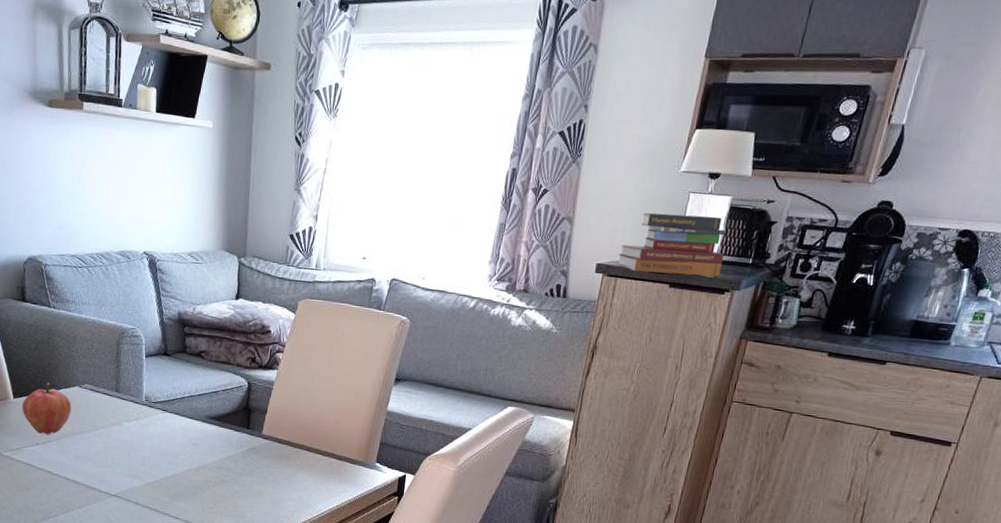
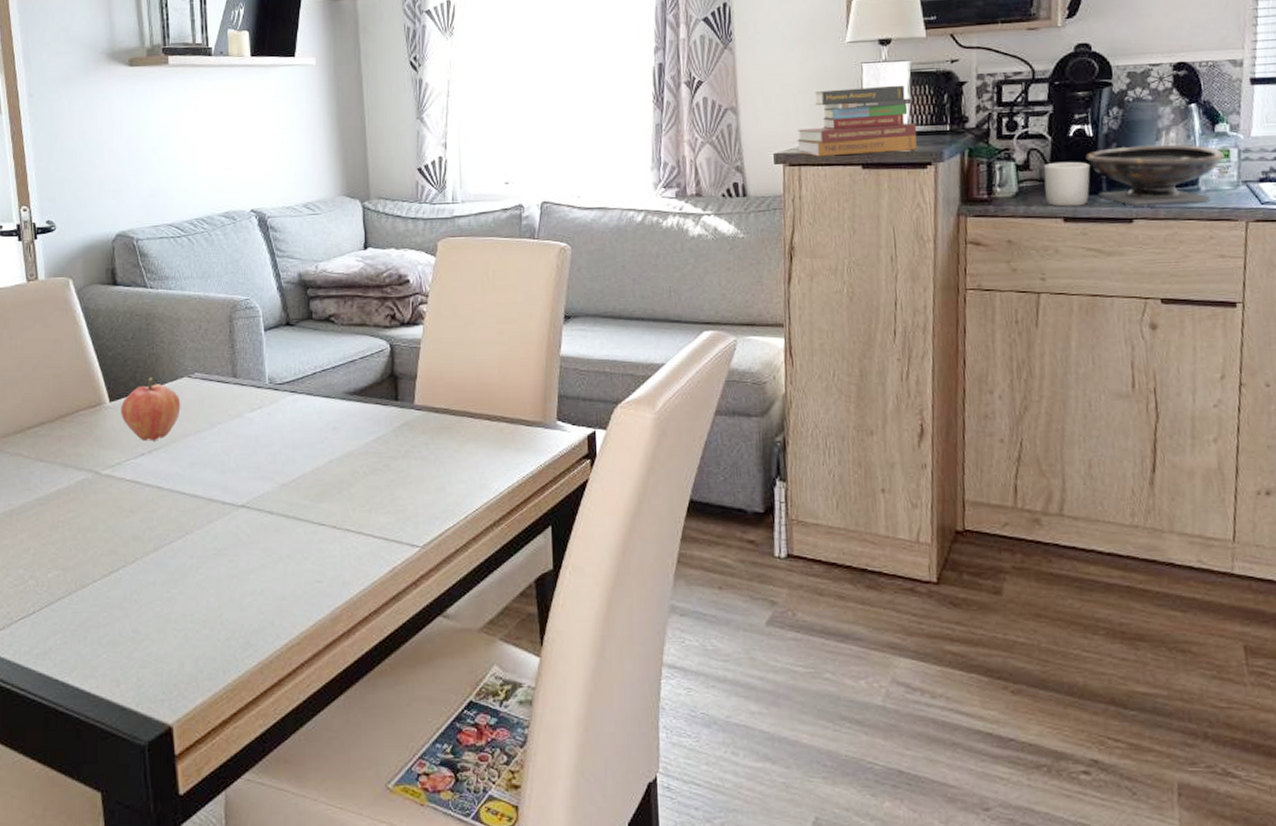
mug: none [817,303,864,345] -> present [1043,161,1091,207]
bowl: none [861,298,980,356] -> present [1085,144,1224,207]

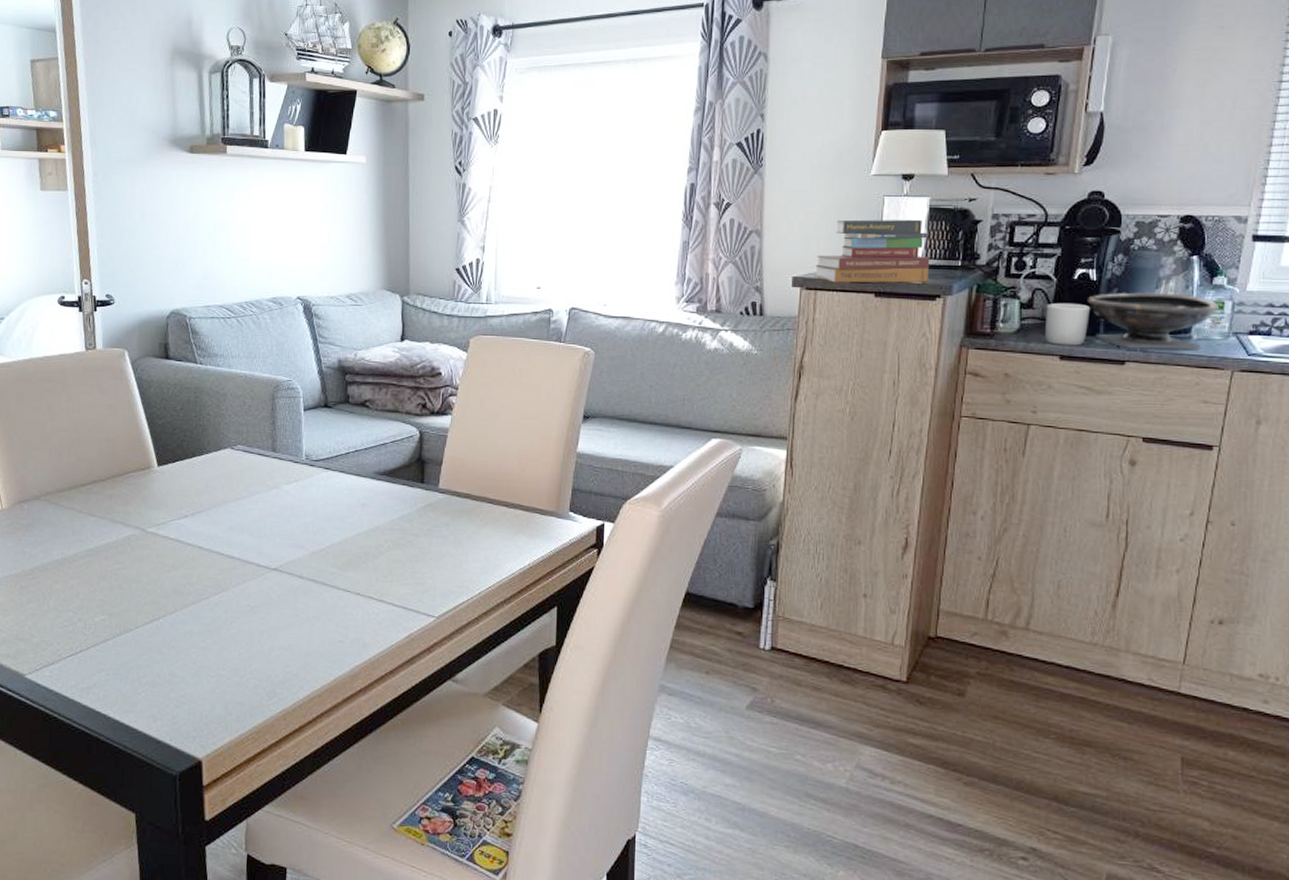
fruit: present [120,377,181,442] -> none [167,446,223,505]

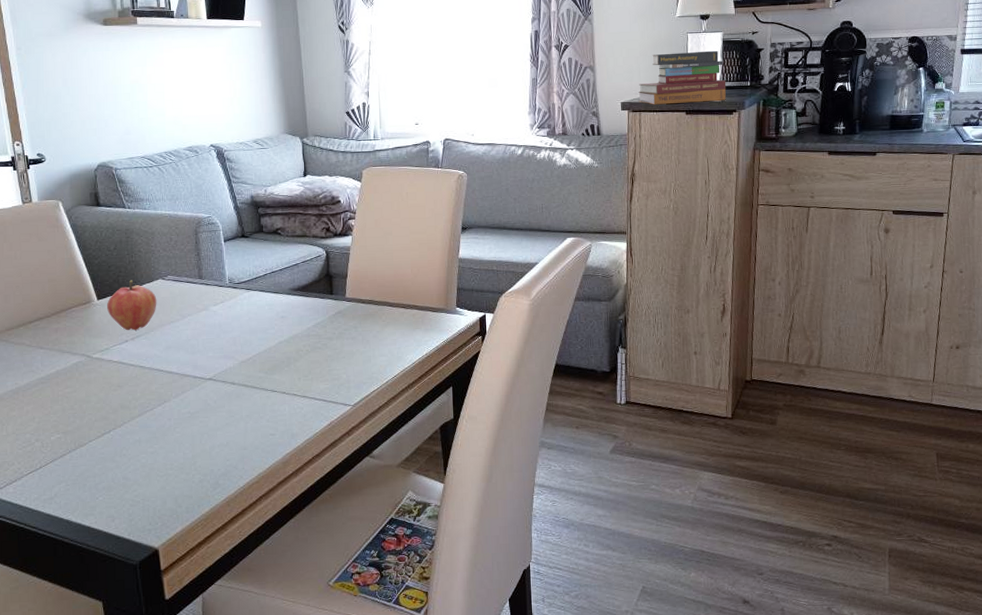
fruit: none [167,446,223,505] -> present [106,280,157,331]
mug: present [1044,302,1091,346] -> none [815,110,849,144]
bowl: present [1087,292,1219,350] -> none [845,97,940,144]

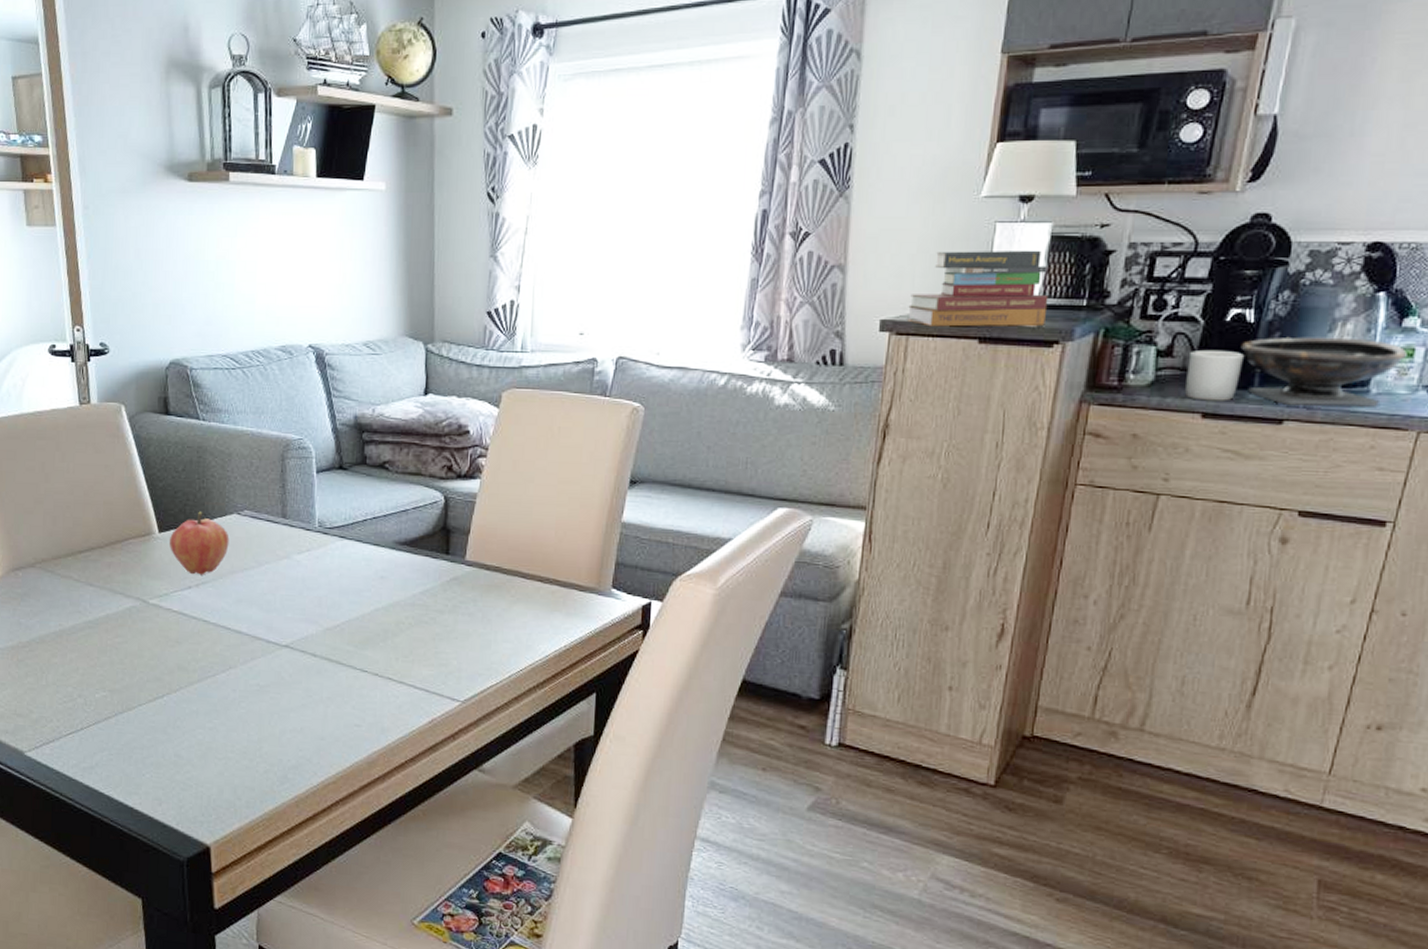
mug: none [815,110,849,144] -> present [1184,349,1245,401]
bowl: none [845,97,940,144] -> present [1240,337,1407,407]

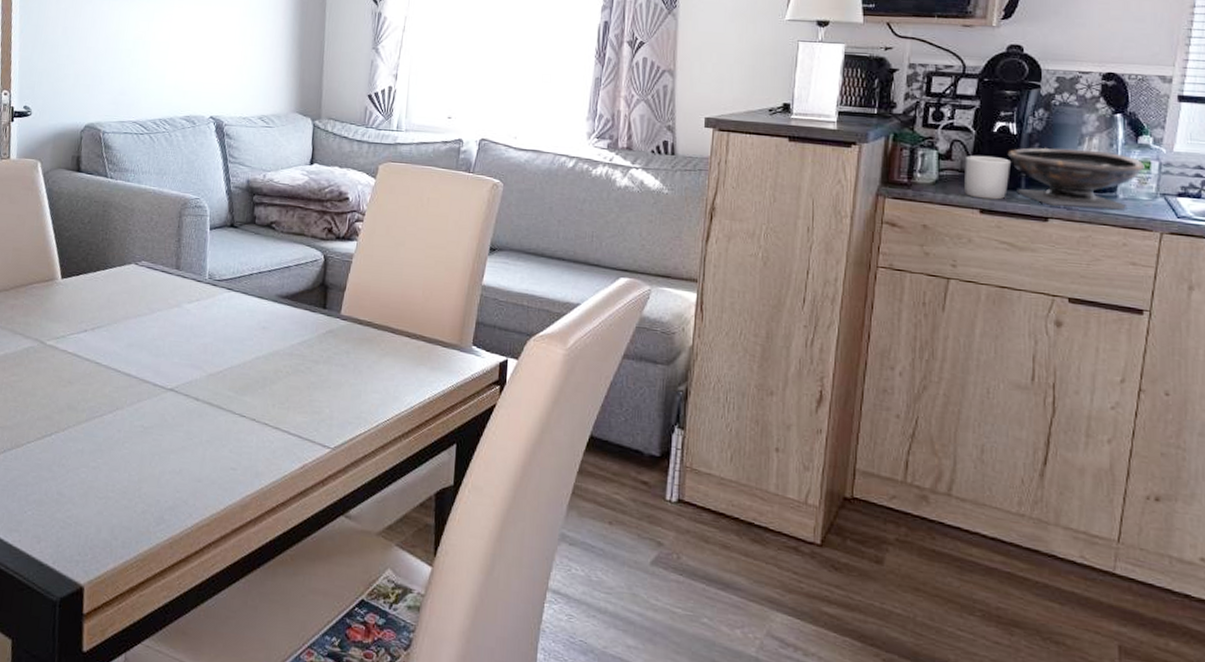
fruit: present [169,511,230,575] -> none [69,260,126,320]
books: present [907,250,1049,327] -> none [728,63,845,129]

